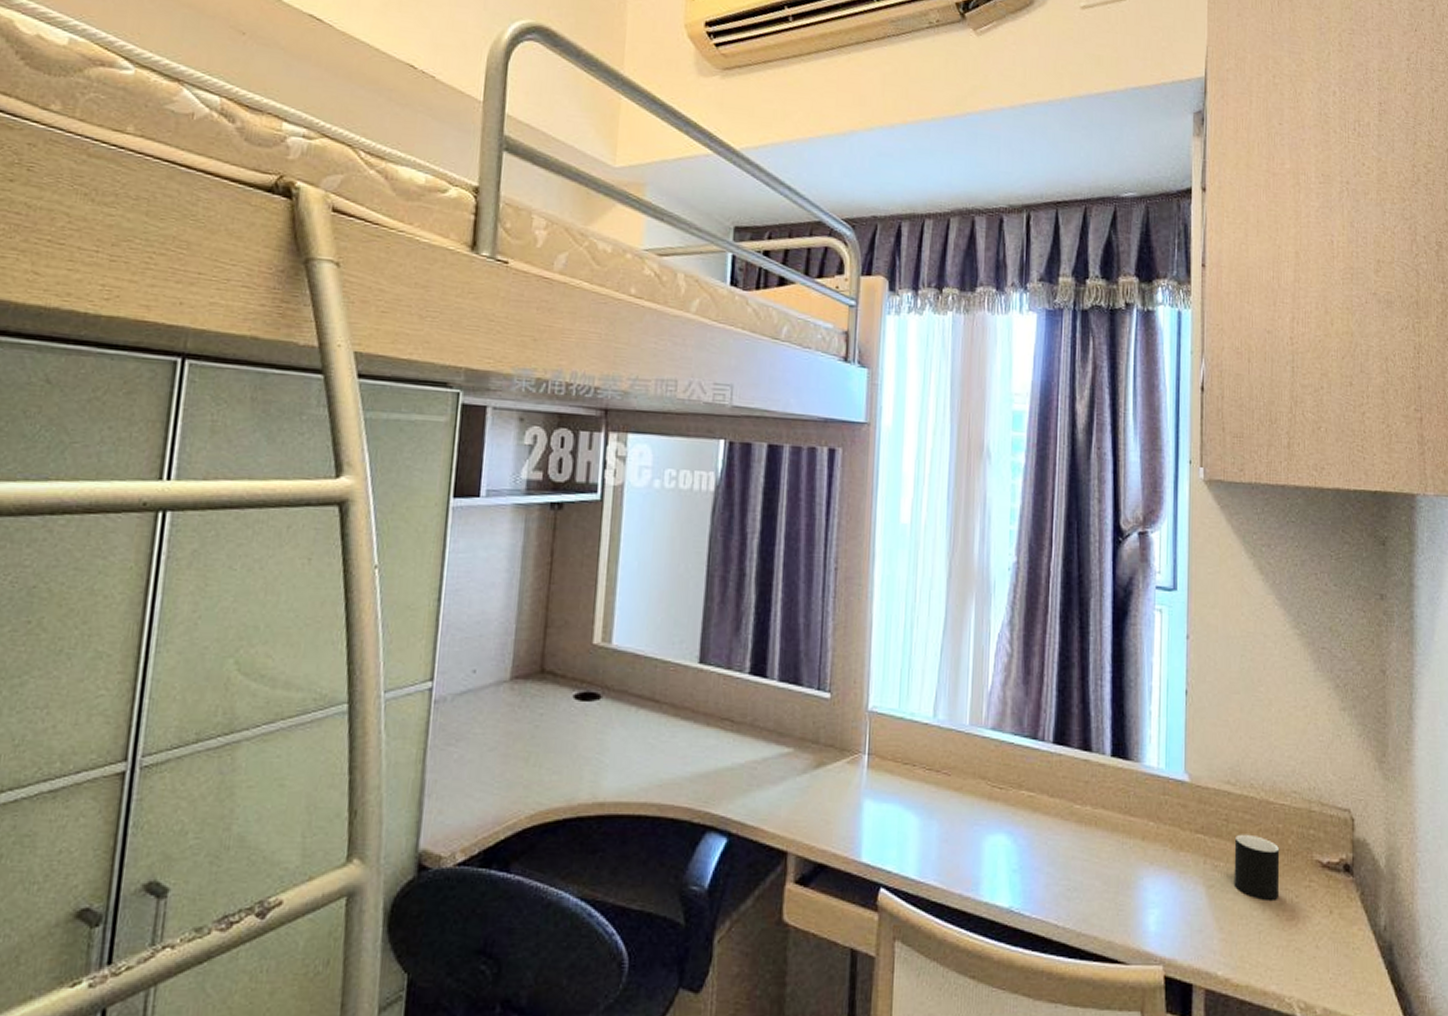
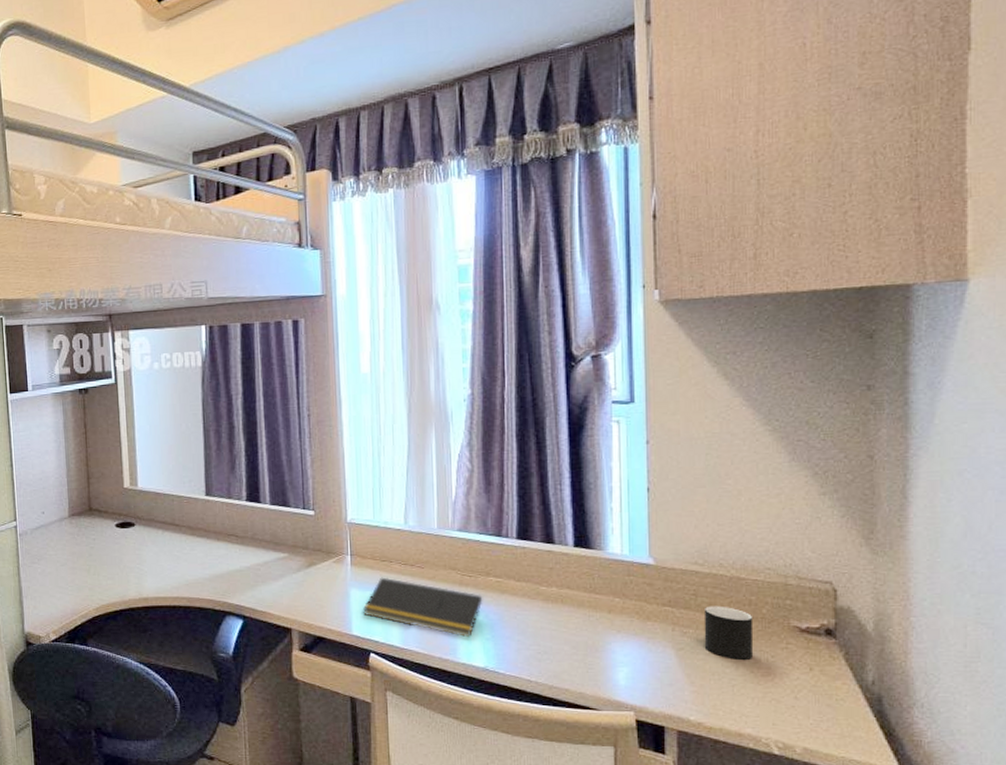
notepad: none [875,785,1013,869] -> present [362,577,483,638]

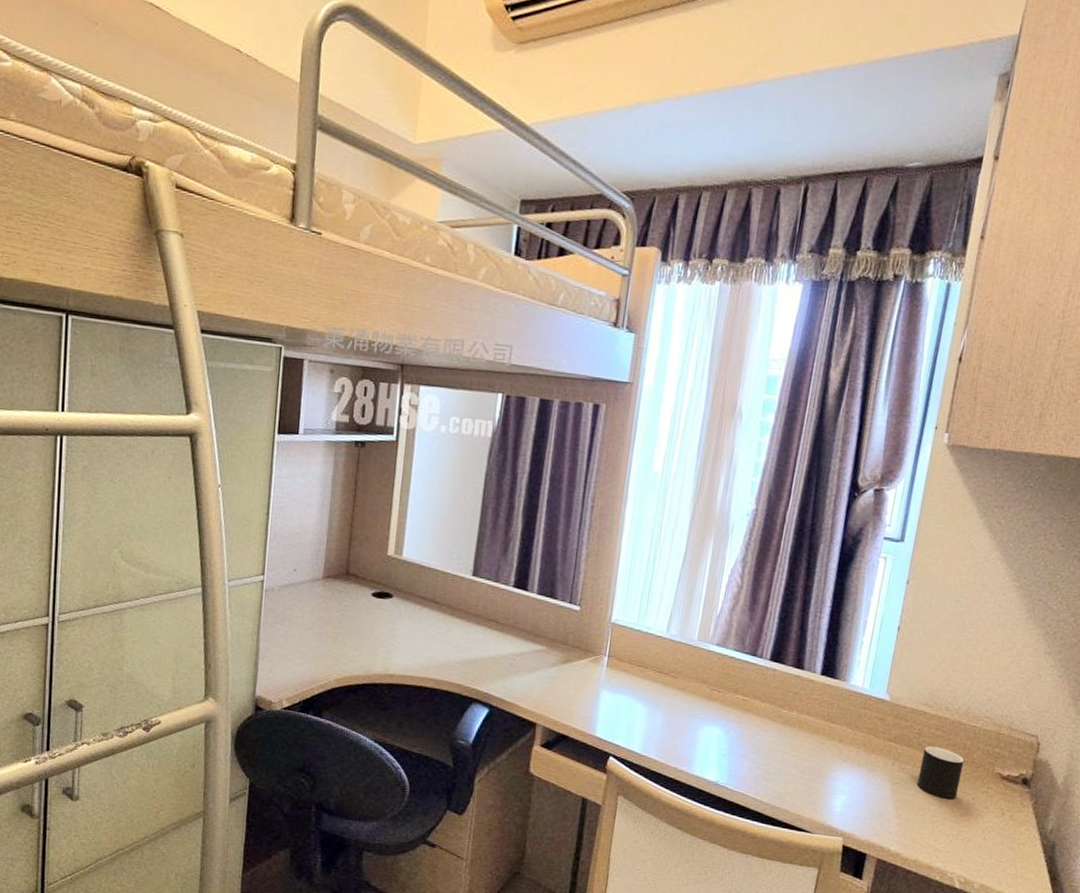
notepad: present [362,577,483,638] -> none [609,682,728,752]

